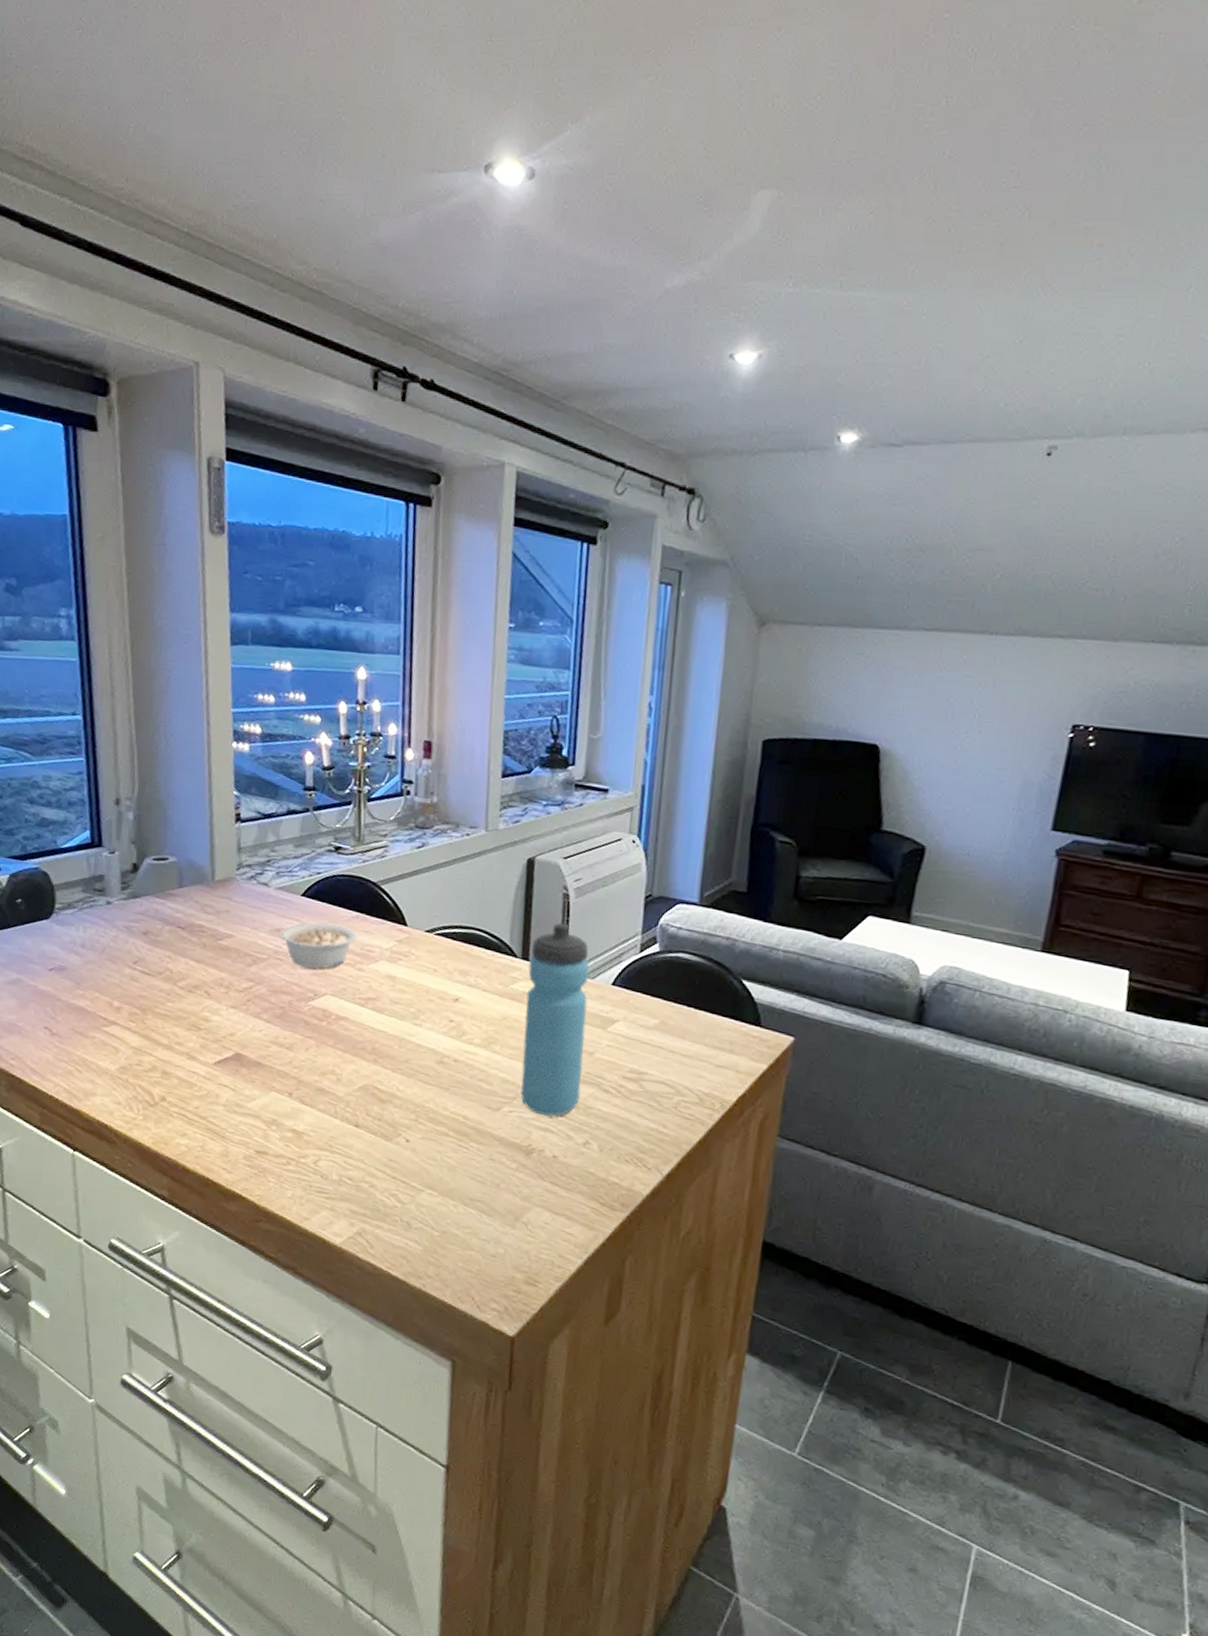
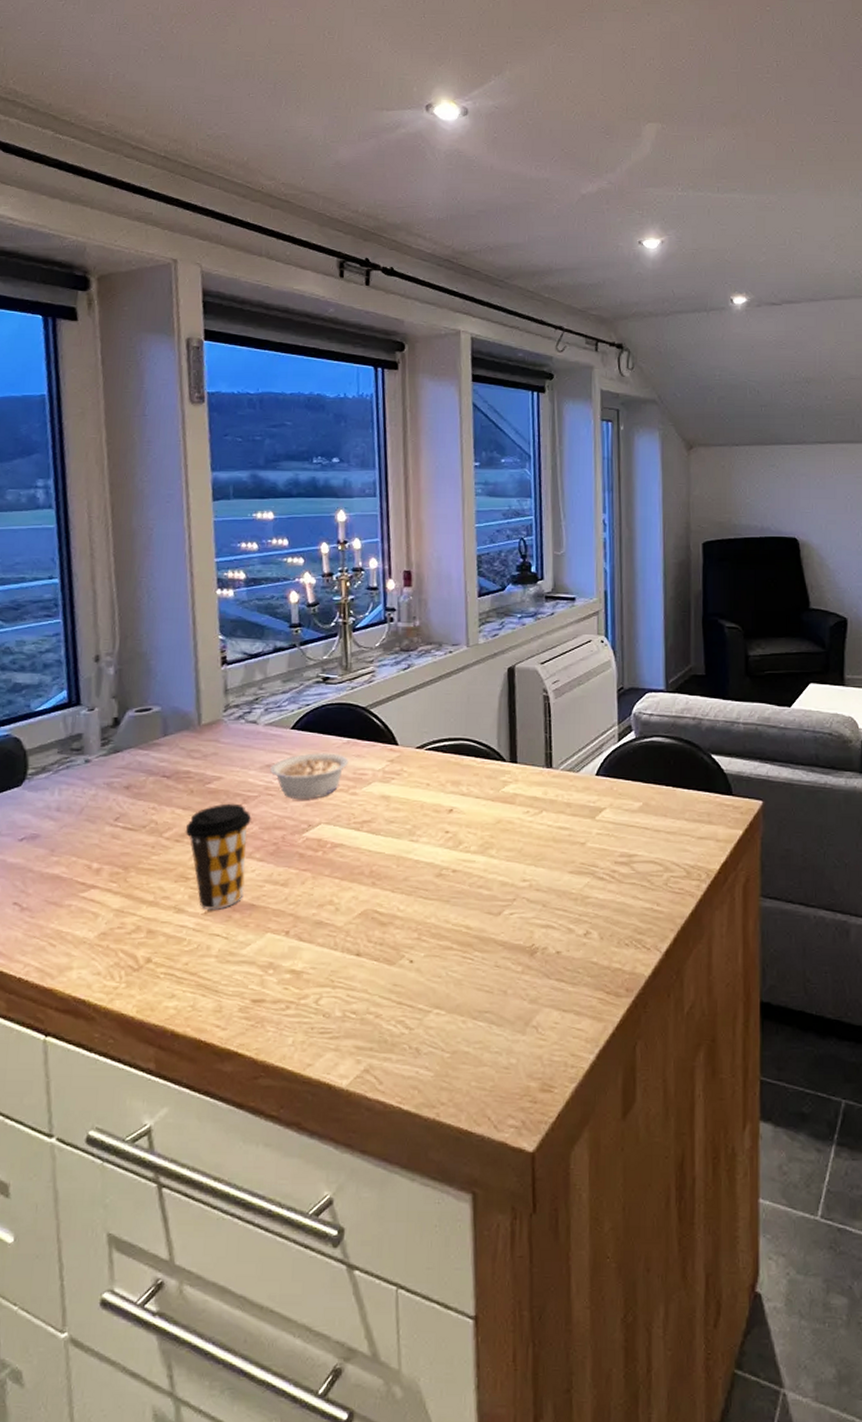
coffee cup: none [198,961,260,1063] -> present [185,803,251,911]
water bottle: present [521,923,590,1117] -> none [516,724,578,912]

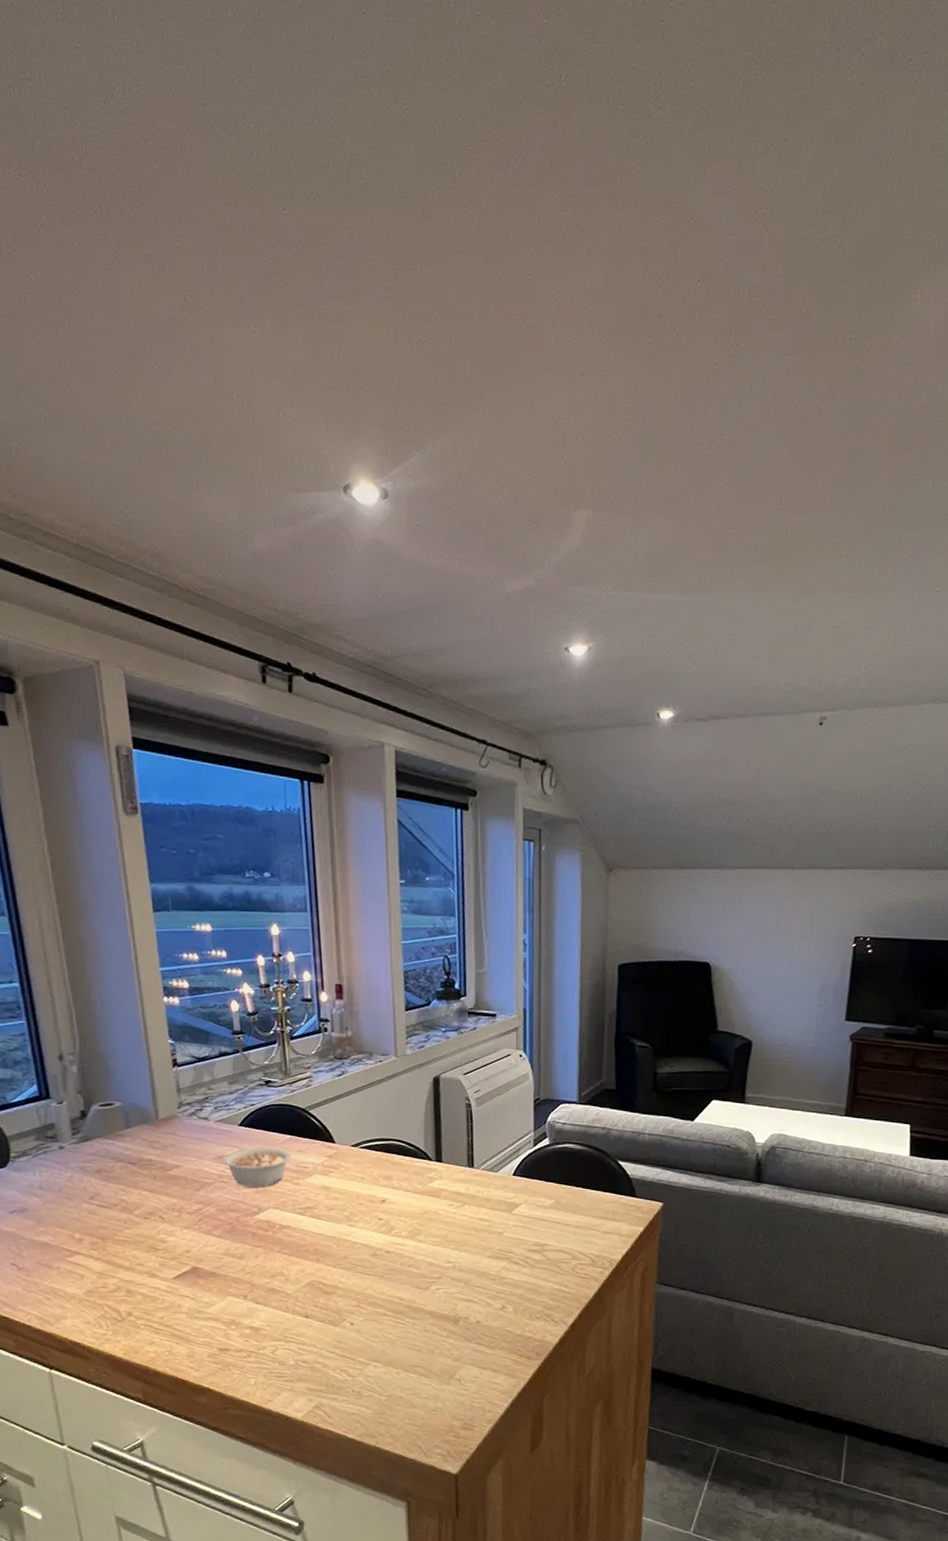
coffee cup: present [185,803,251,911] -> none [152,1188,208,1277]

